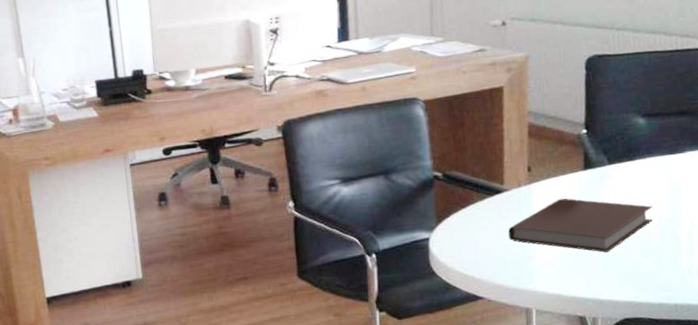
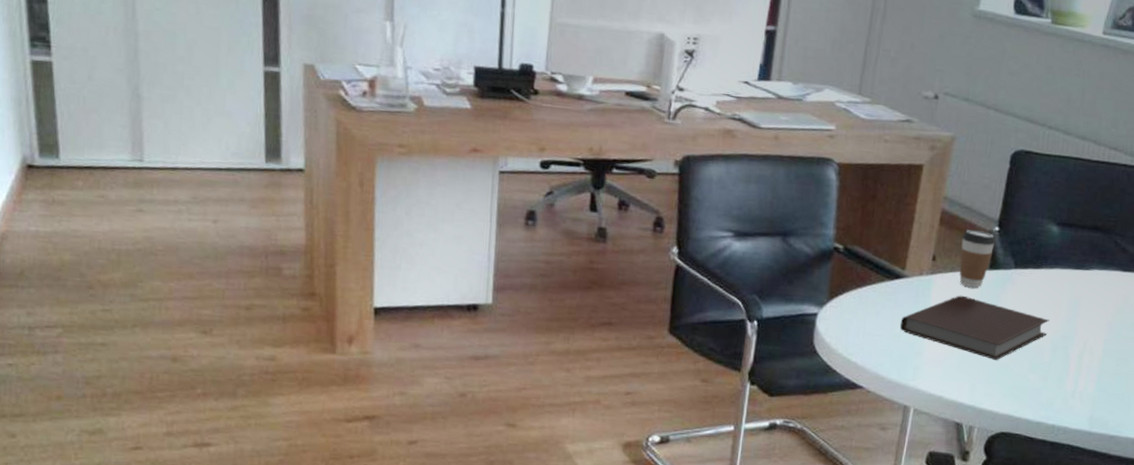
coffee cup: none [552,136,586,189] -> present [959,230,996,288]

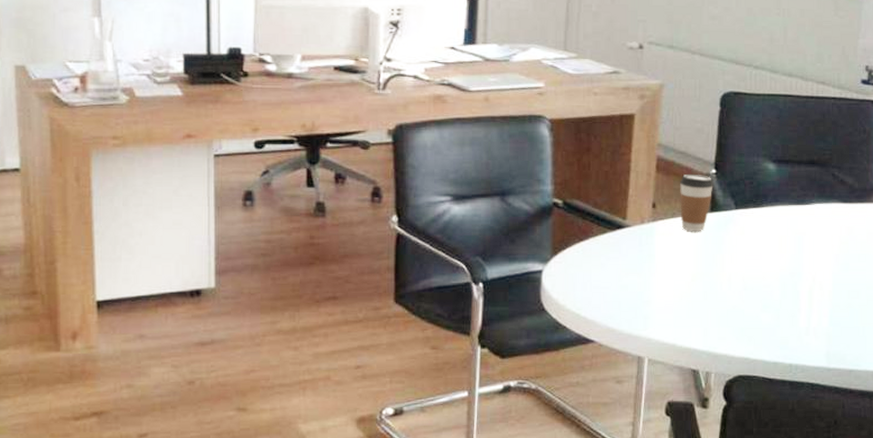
notebook: present [900,295,1049,361] -> none [627,240,775,303]

